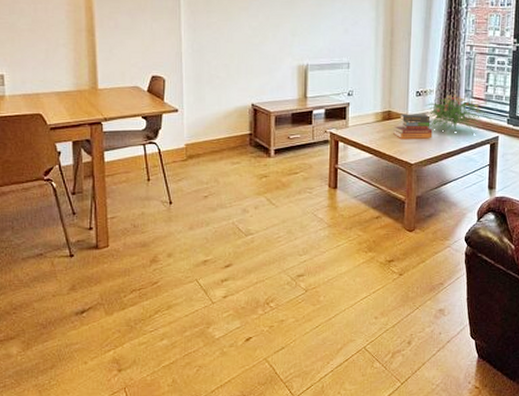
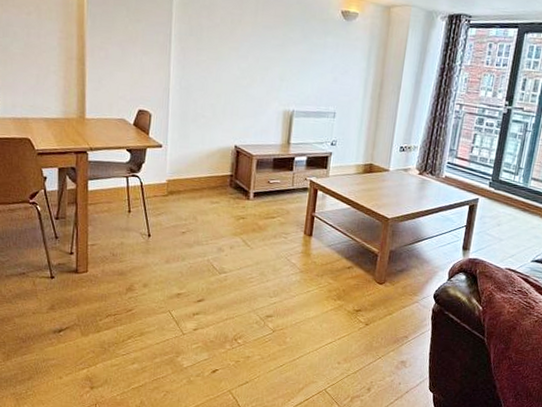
books: present [393,113,433,139] -> none [373,167,413,195]
decorative plant: present [425,94,492,135] -> none [407,152,474,195]

